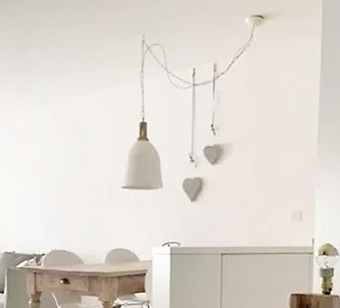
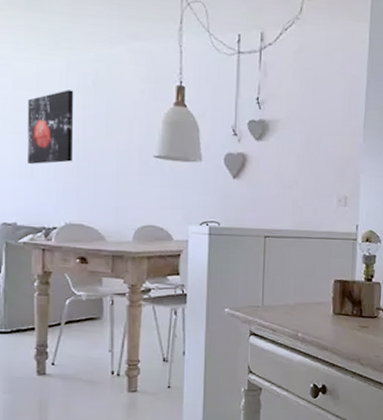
wall art: none [21,137,57,202] -> present [27,90,74,164]

